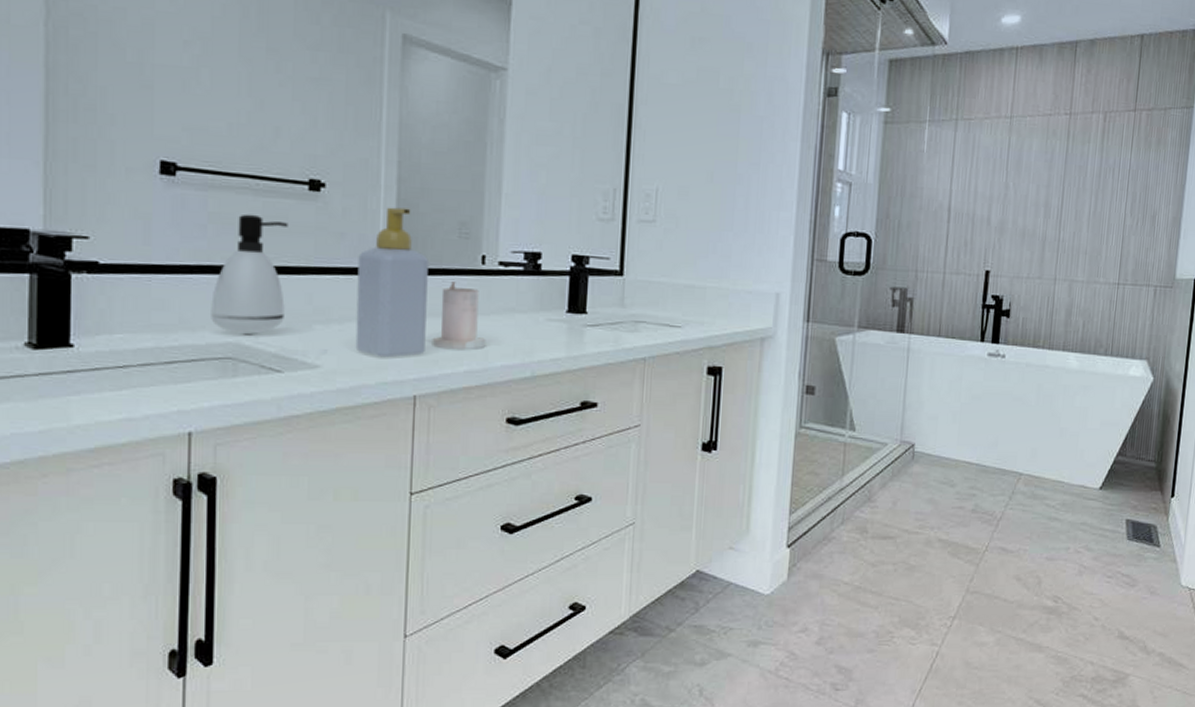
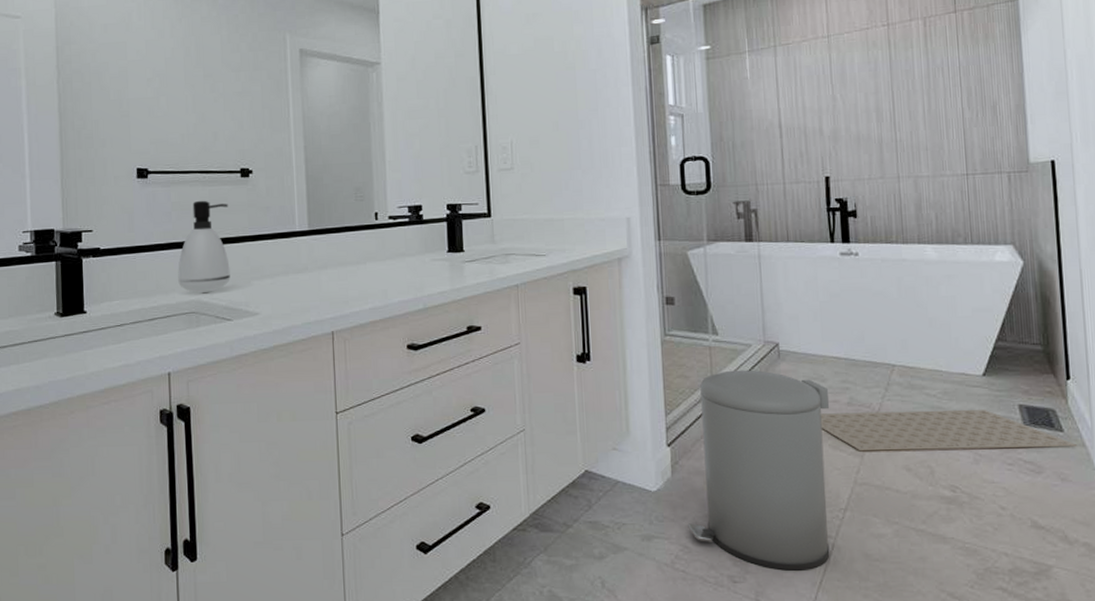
soap bottle: present [355,207,429,358] -> none [281,182,337,303]
candle: present [432,282,486,350] -> none [342,236,385,292]
pedal bin: none [797,469,956,678] -> present [688,370,830,571]
bath mat: none [943,520,1169,562] -> present [820,409,1077,452]

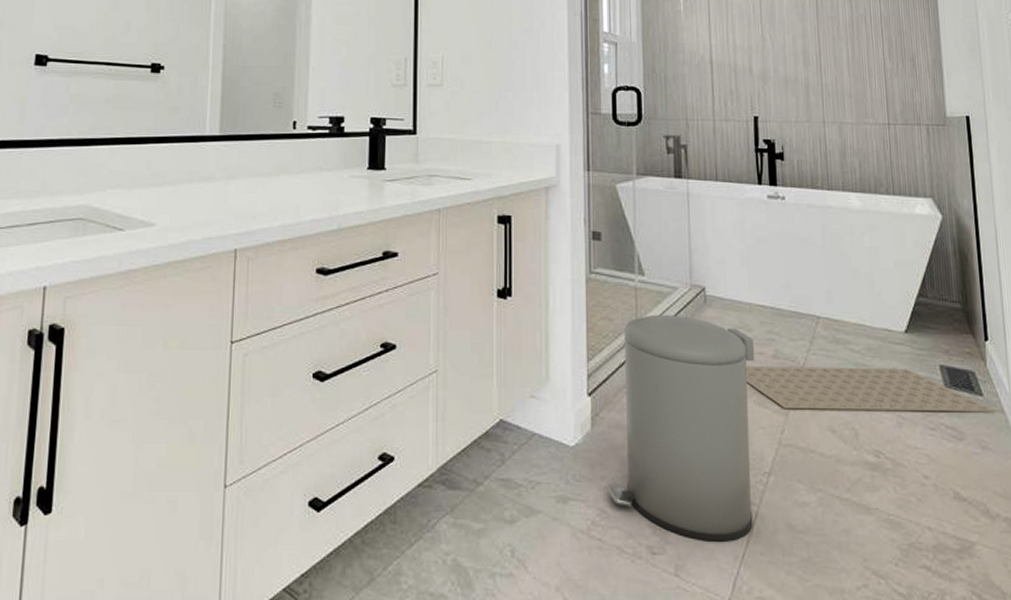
soap dispenser: present [178,200,230,293] -> none [67,94,134,197]

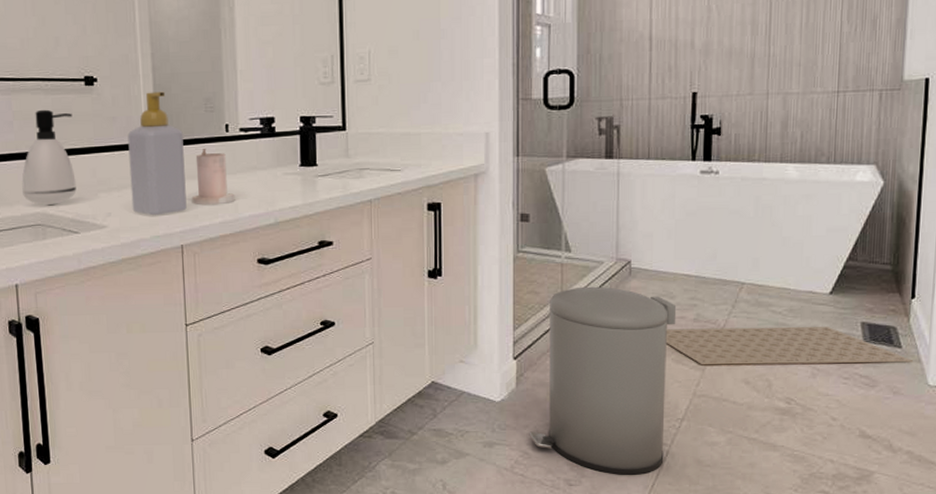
soap dispenser: none [67,94,134,197] -> present [22,109,77,205]
soap bottle: none [185,83,248,215] -> present [127,91,187,216]
candle: none [250,145,298,207] -> present [191,149,235,206]

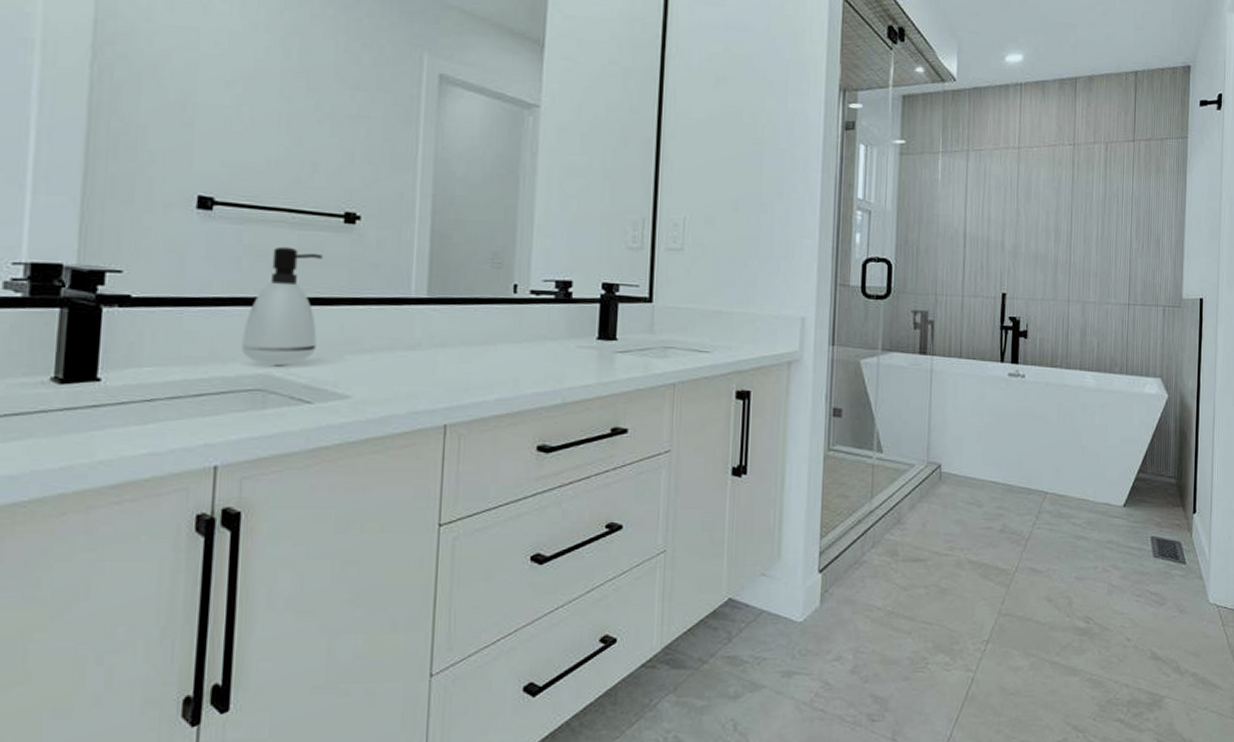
soap bottle: present [127,91,187,216] -> none [386,238,461,387]
candle: present [191,149,235,206] -> none [463,310,517,378]
pedal bin: present [529,286,677,475] -> none [831,491,984,707]
bath mat: present [665,326,913,365] -> none [973,540,1195,581]

